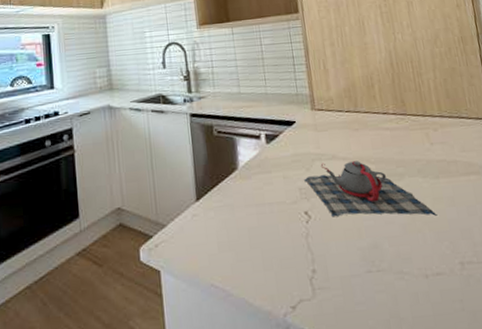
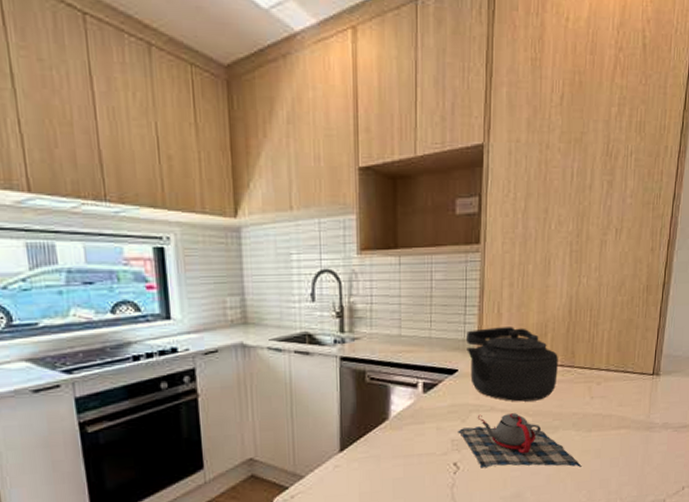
kettle: none [298,80,393,150] -> present [466,327,558,402]

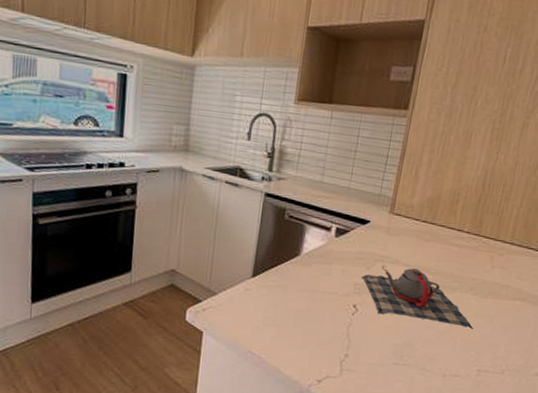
kettle: present [466,327,558,402] -> none [380,187,467,261]

